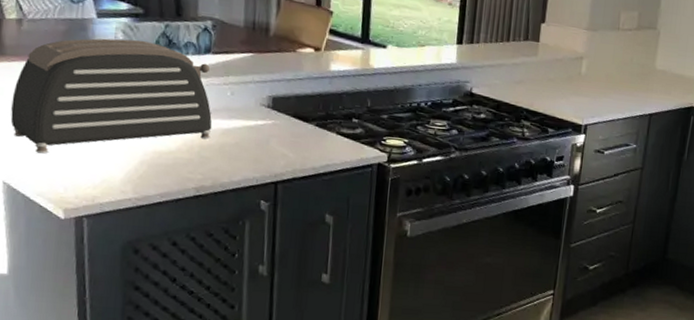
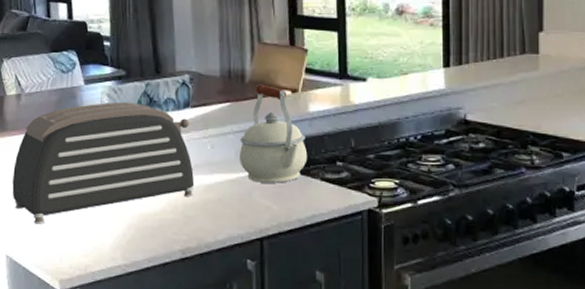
kettle: none [259,39,326,134] -> present [240,84,308,183]

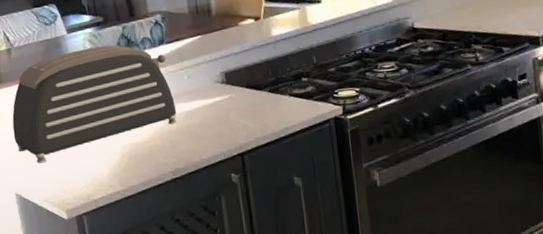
kettle: present [240,84,308,183] -> none [213,16,276,104]

